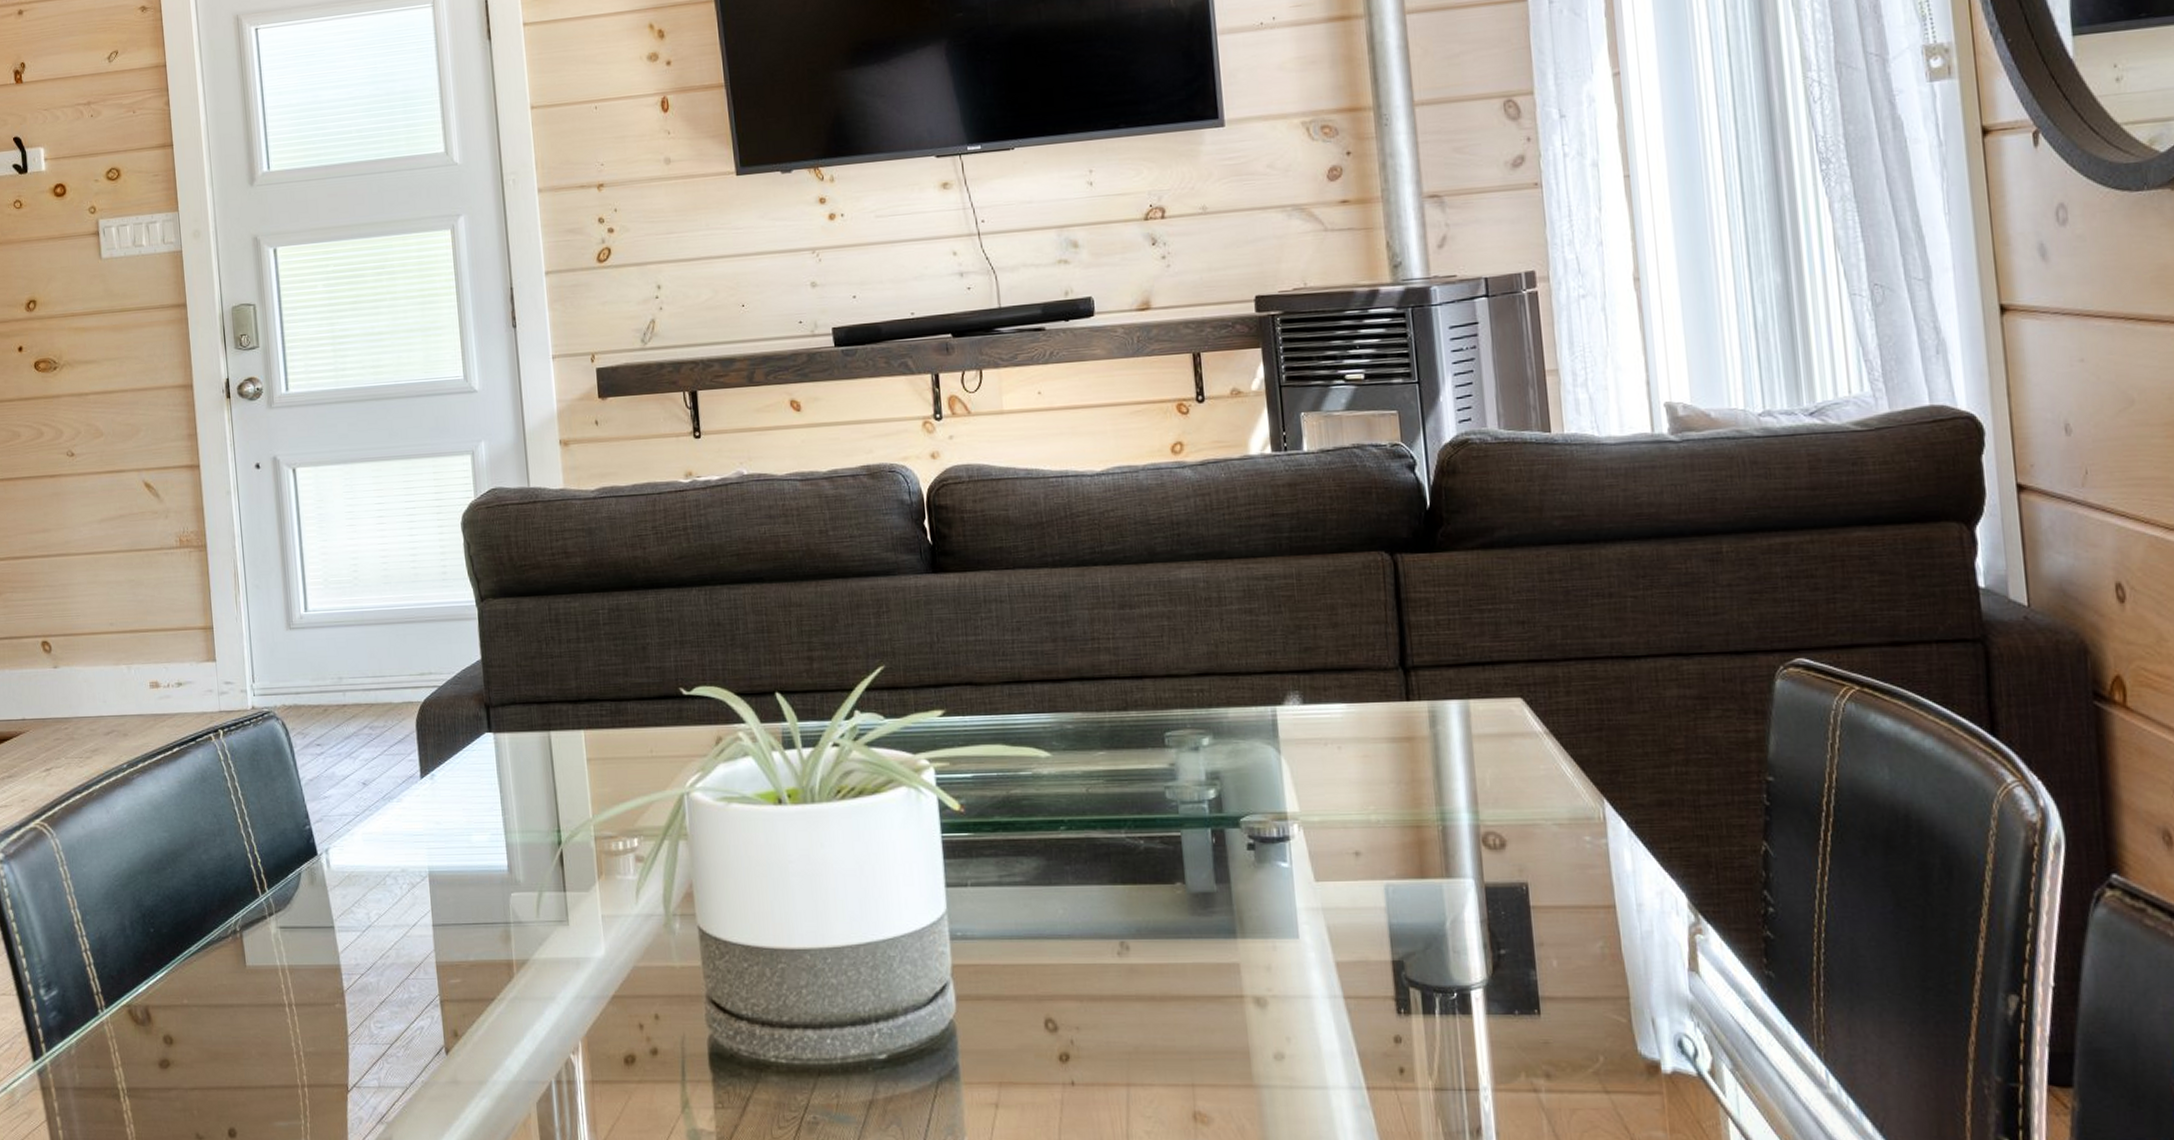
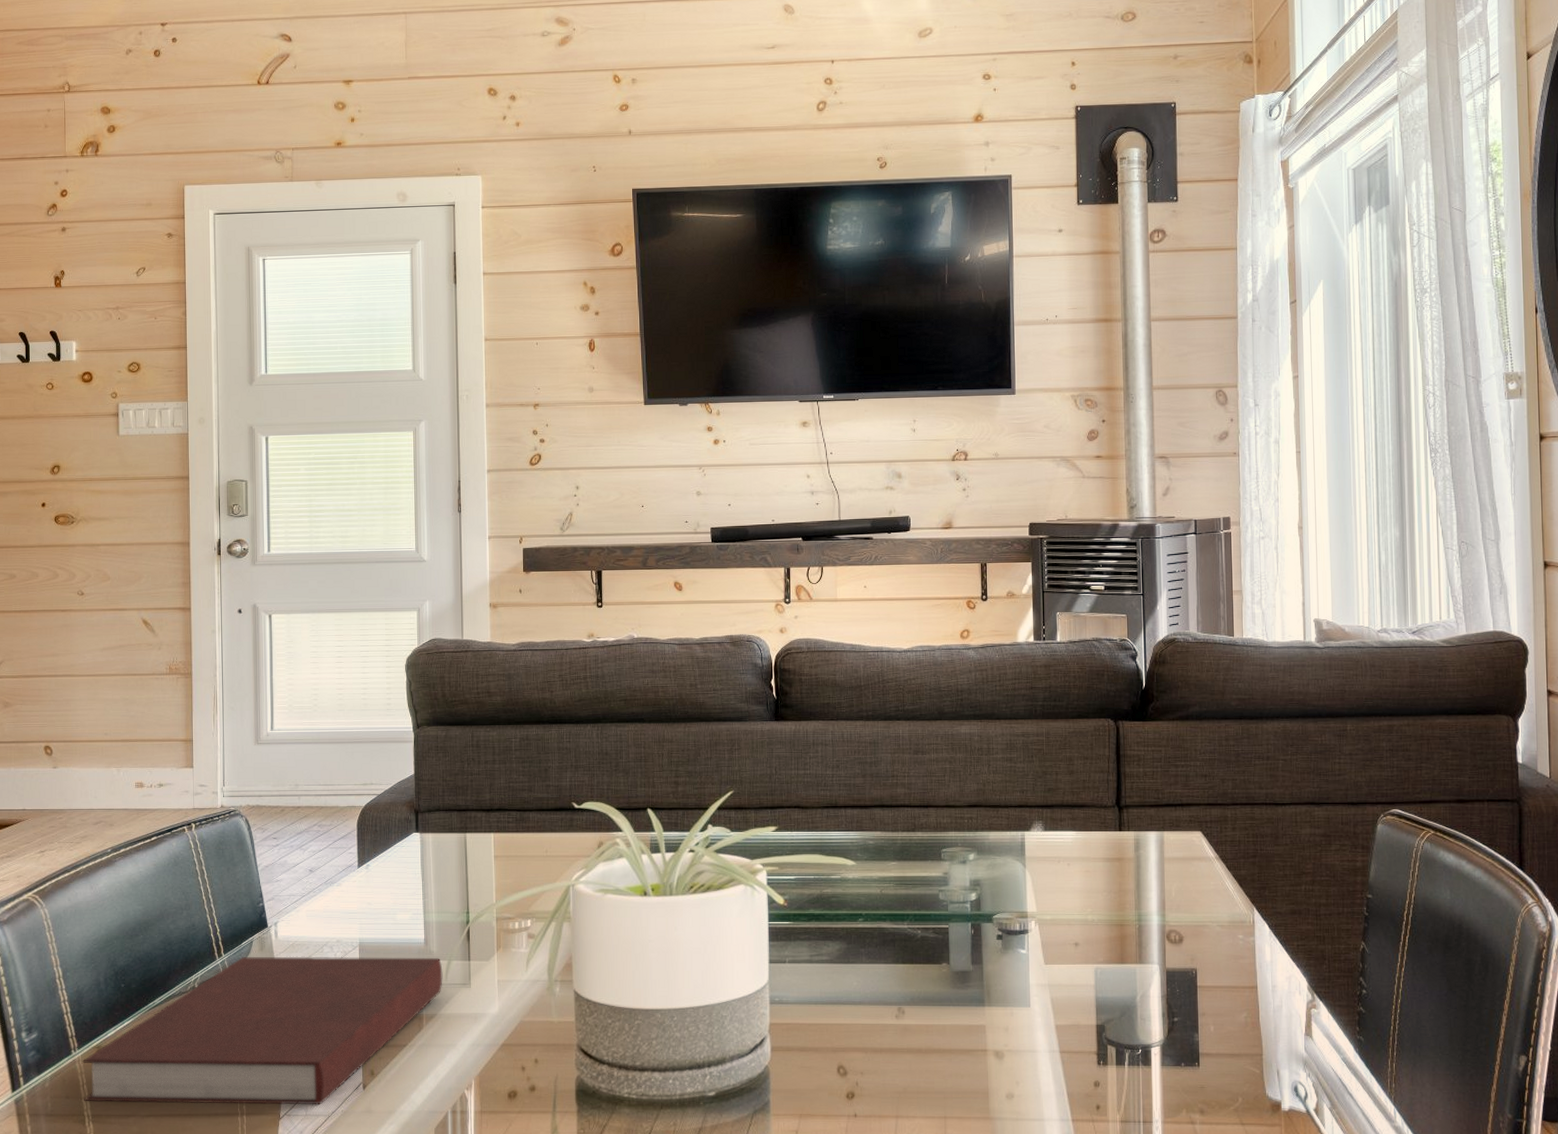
notebook: none [111,888,534,1074] -> present [82,956,443,1105]

